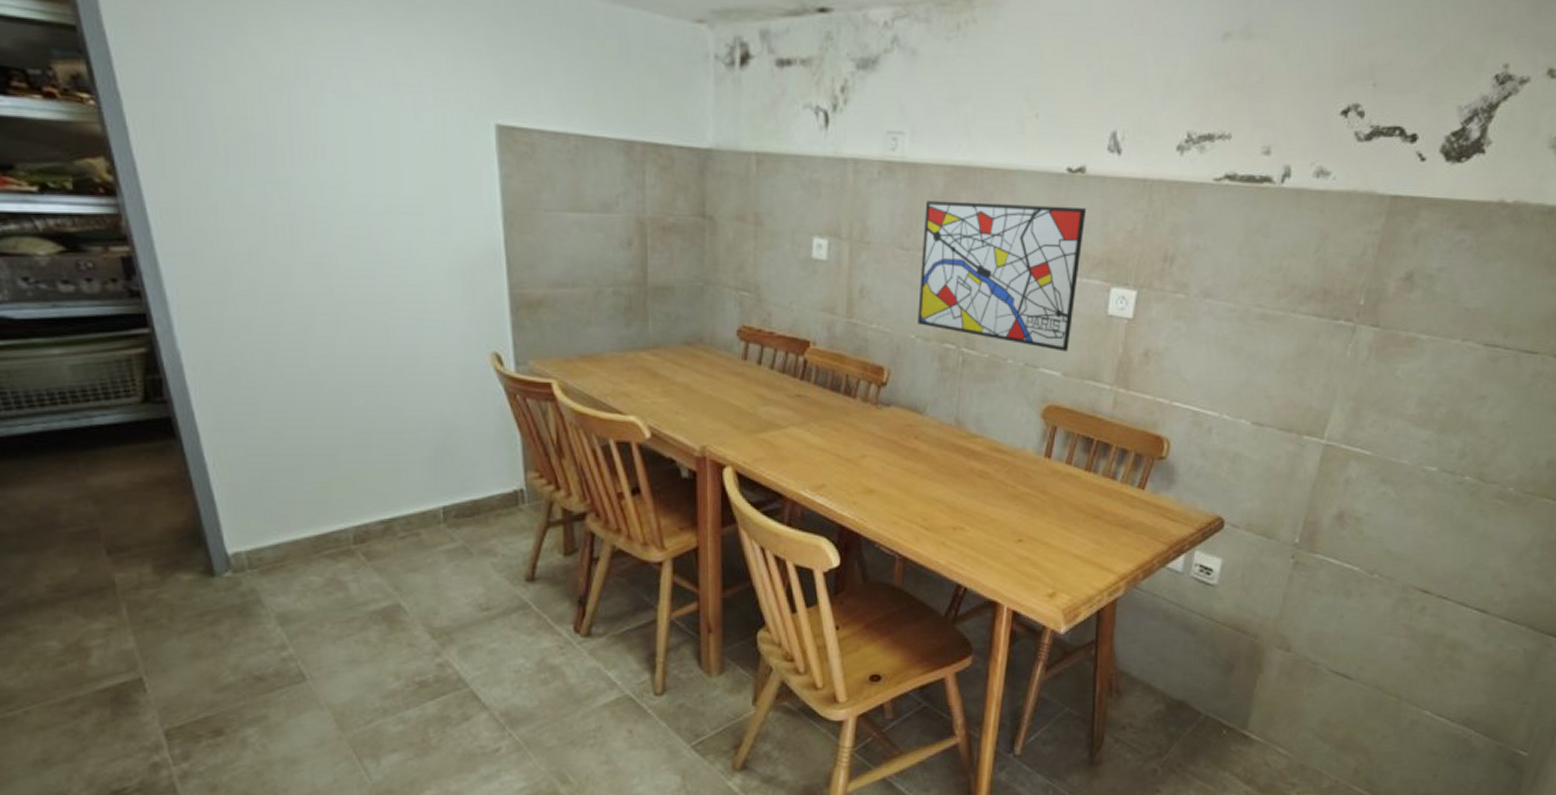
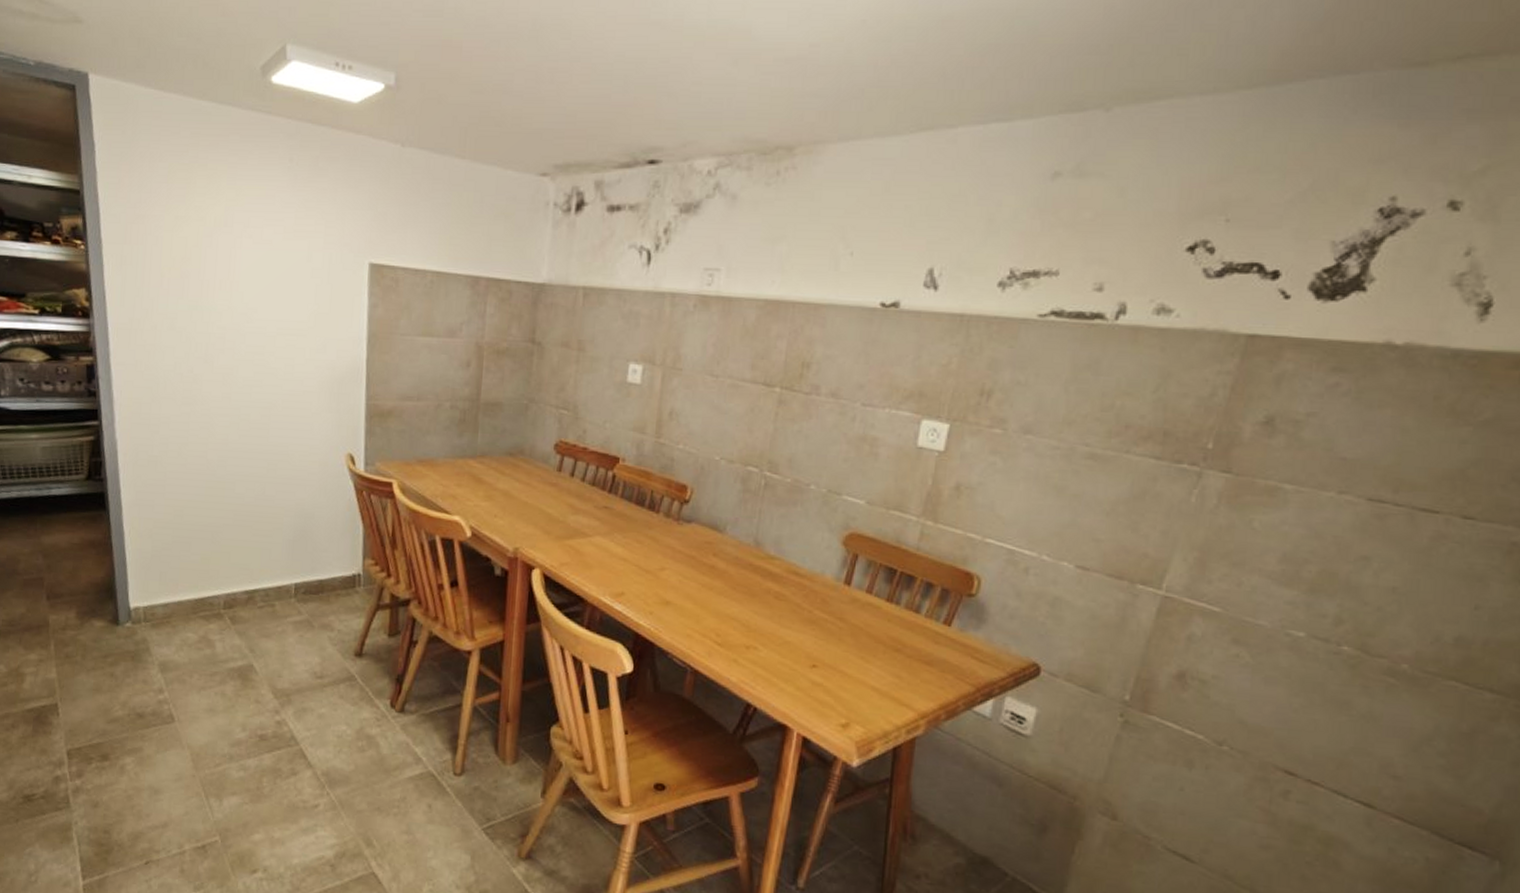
wall art: present [918,200,1087,352] -> none [723,331,900,481]

